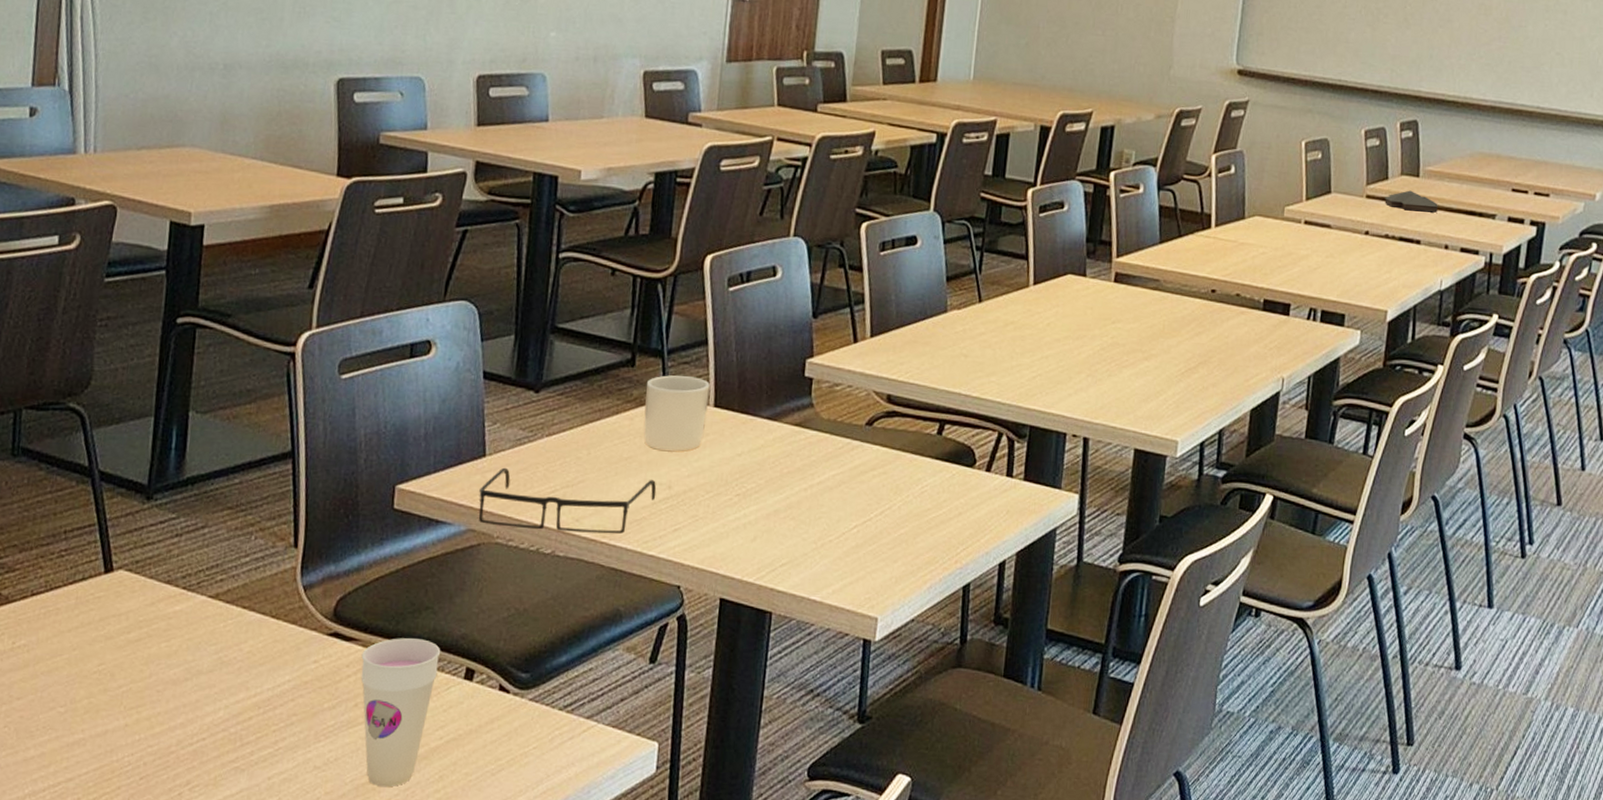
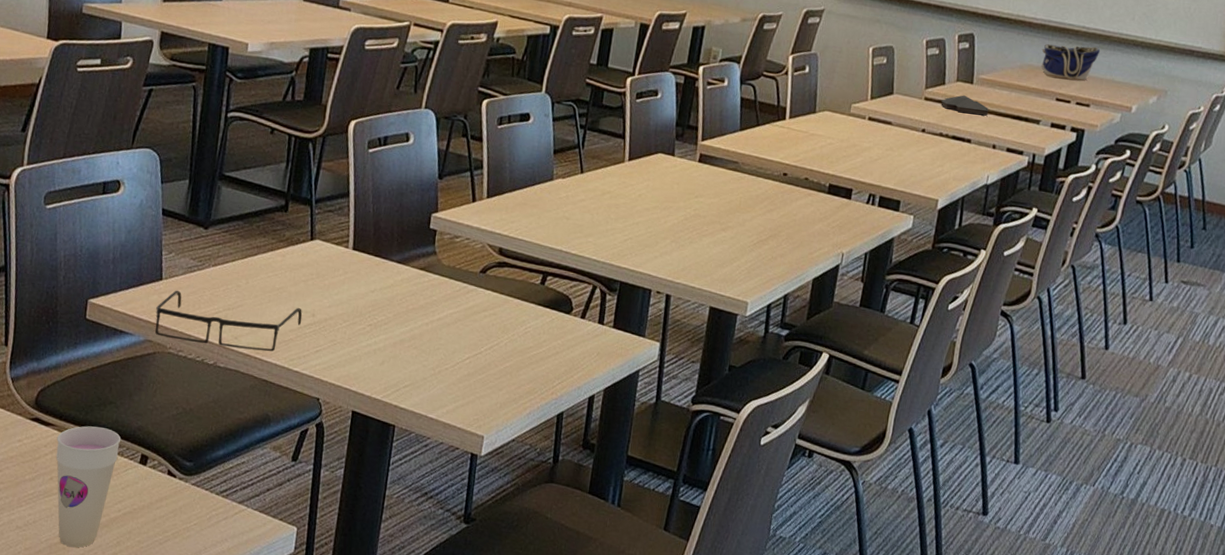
mug: present [643,375,711,452] -> none [293,220,351,286]
tote bag: none [1493,128,1558,169] -> present [1041,44,1101,82]

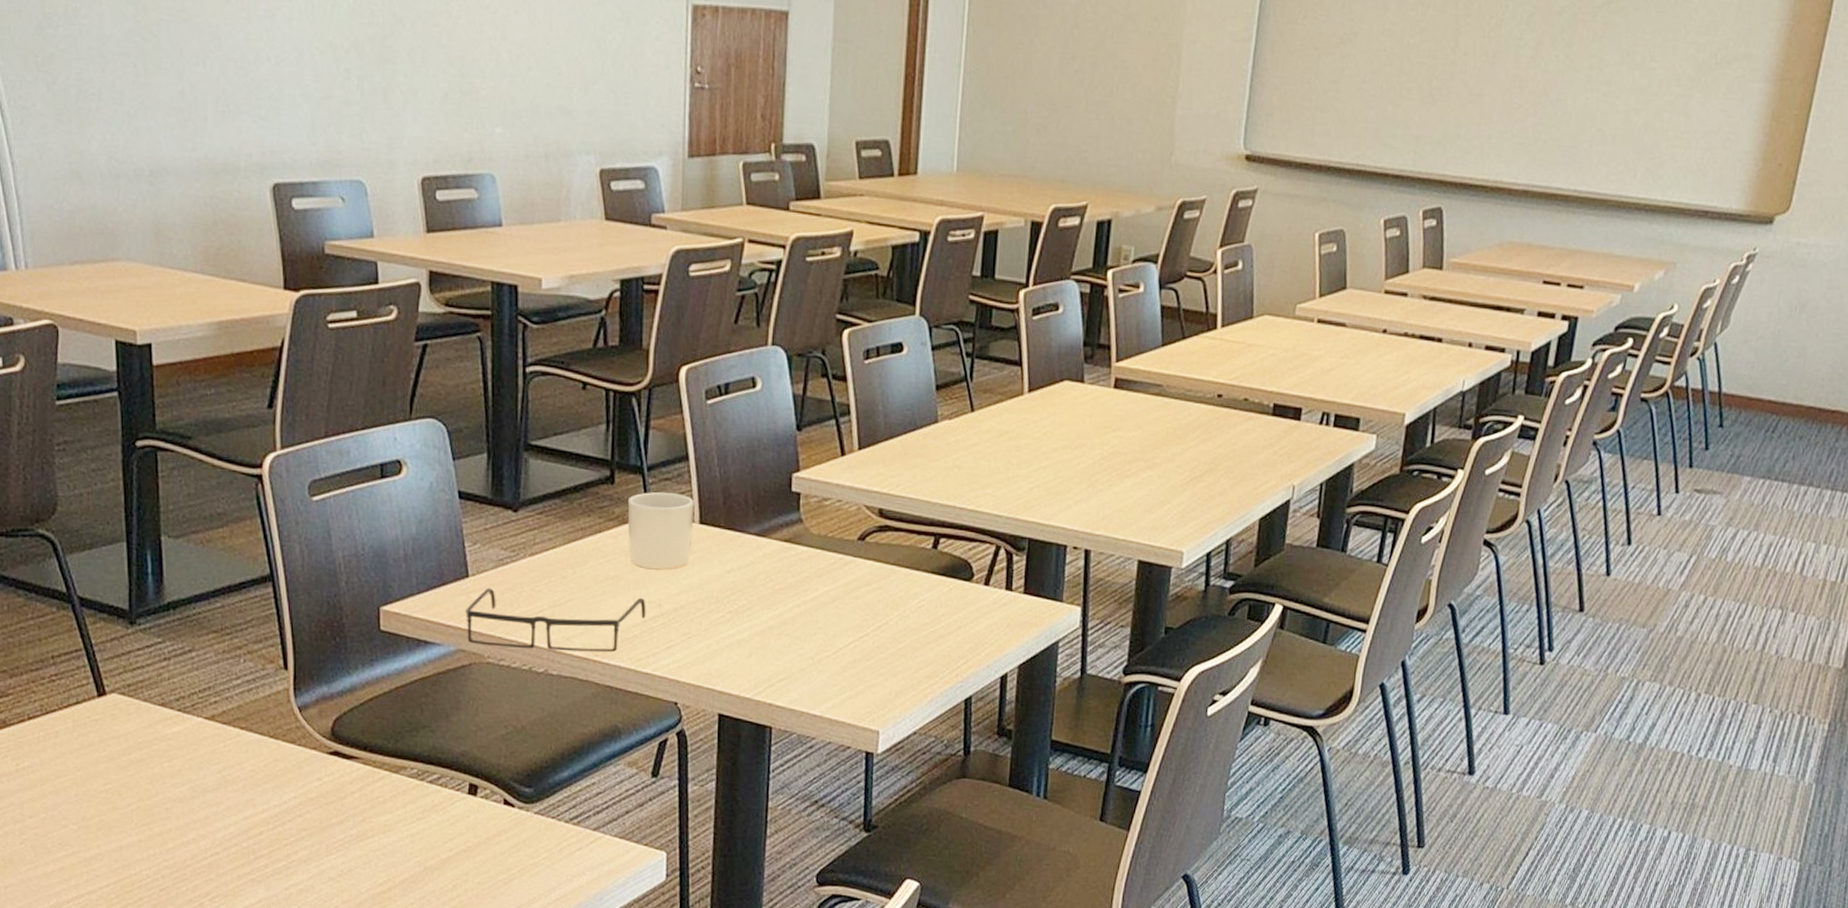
cup: present [55,426,121,548] -> none [364,756,442,896]
mug: none [293,220,351,286] -> present [627,491,695,570]
papers: present [940,95,990,116] -> none [1403,284,1464,308]
tote bag: present [1041,44,1101,82] -> none [1524,214,1596,258]

